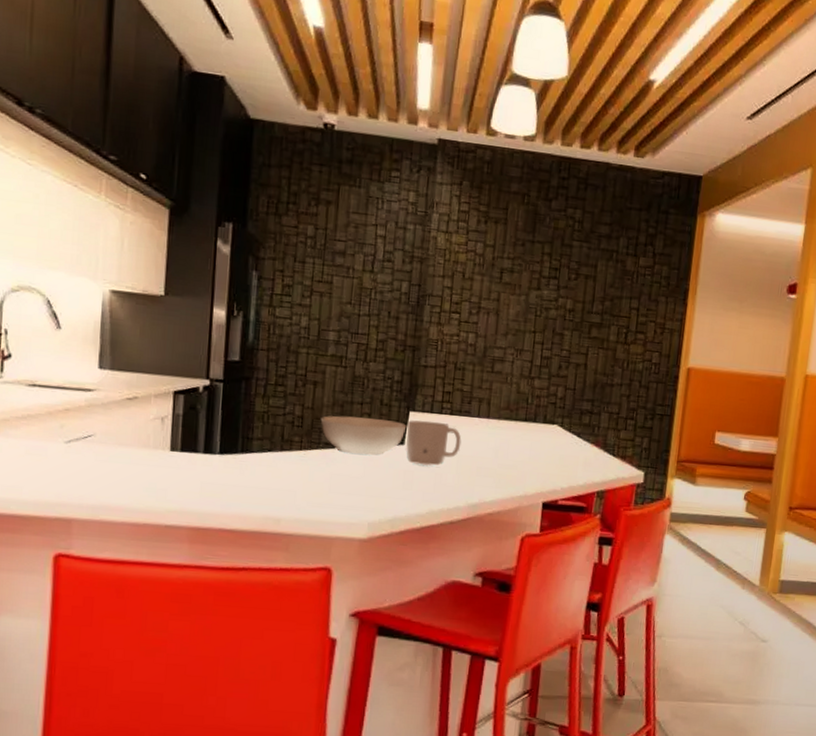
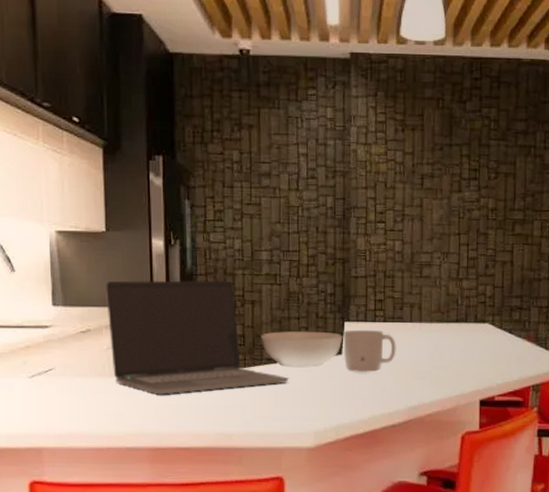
laptop: none [158,348,347,472] -> present [106,280,289,395]

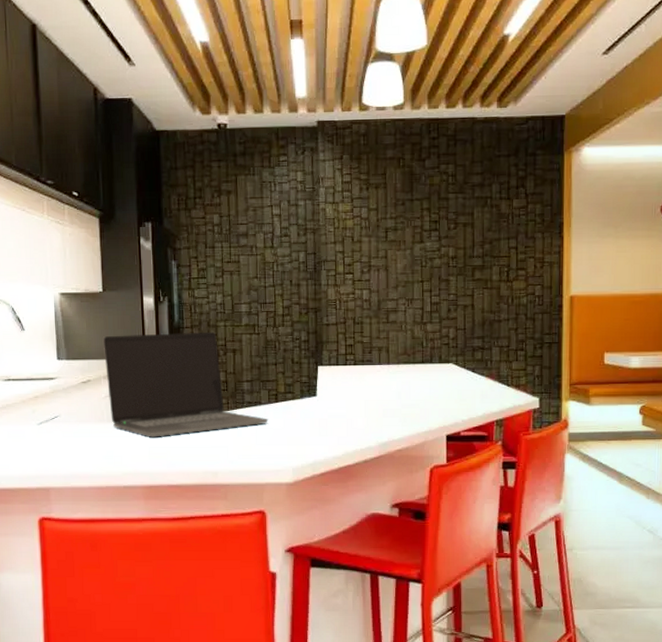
bowl: present [261,331,343,368] -> none [242,375,317,410]
mug: present [343,329,396,374] -> none [317,372,367,414]

